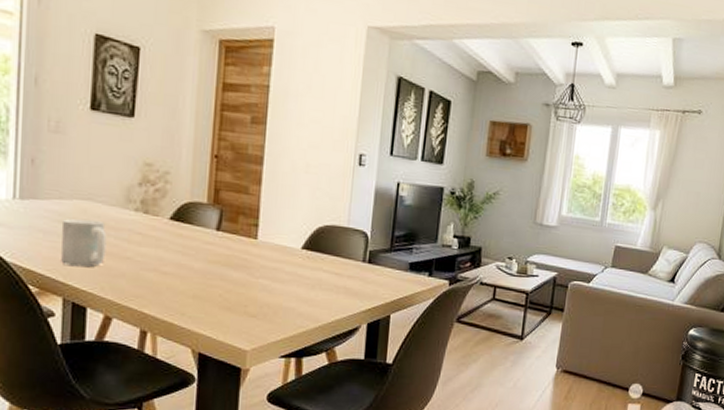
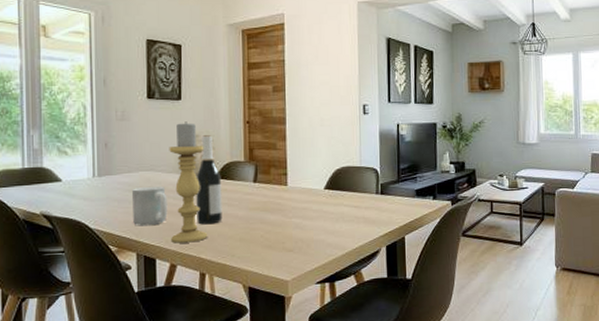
candle holder: none [108,145,159,293] -> present [169,121,208,243]
wine bottle: none [142,165,177,274] -> present [196,135,223,225]

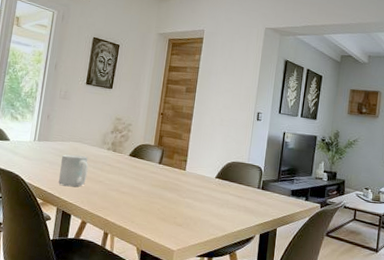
candle holder: present [169,121,208,243] -> none [86,106,124,206]
wine bottle: present [196,135,223,225] -> none [108,119,134,193]

